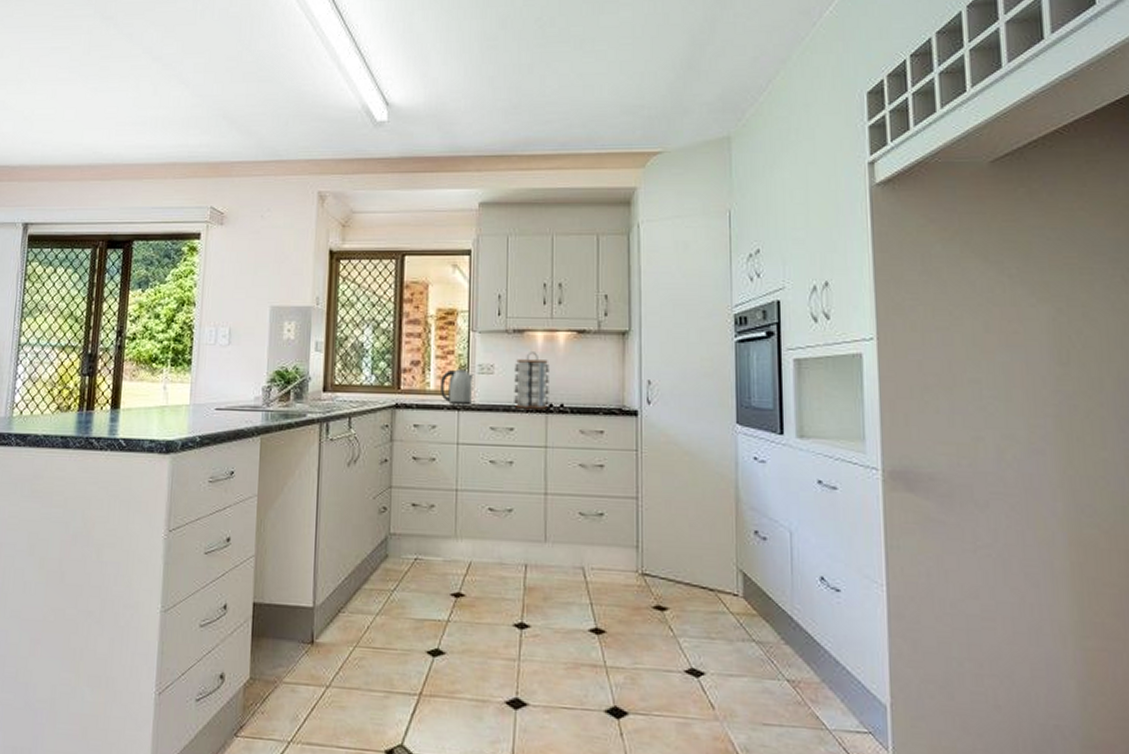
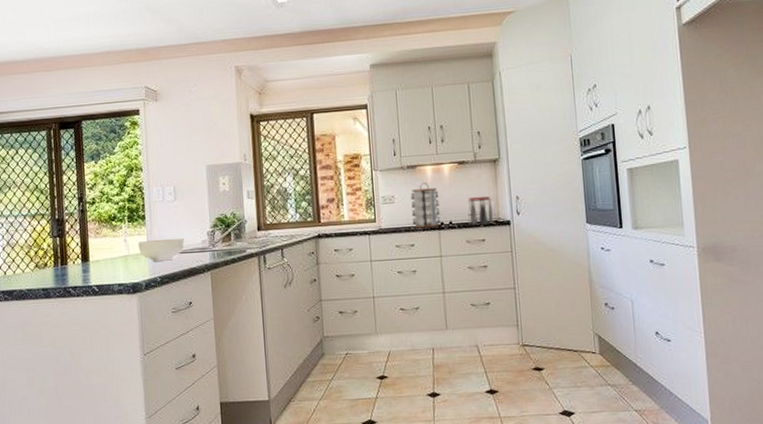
bowl: none [178,390,234,418] -> present [137,237,184,262]
kettle: present [441,369,474,406] -> none [353,201,379,231]
jar: none [585,377,617,412] -> present [467,197,494,226]

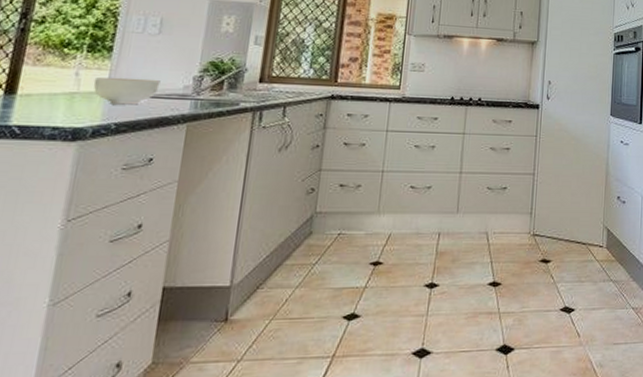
spice rack: present [411,182,441,230] -> none [440,54,472,104]
jar: present [467,197,494,226] -> none [498,77,524,105]

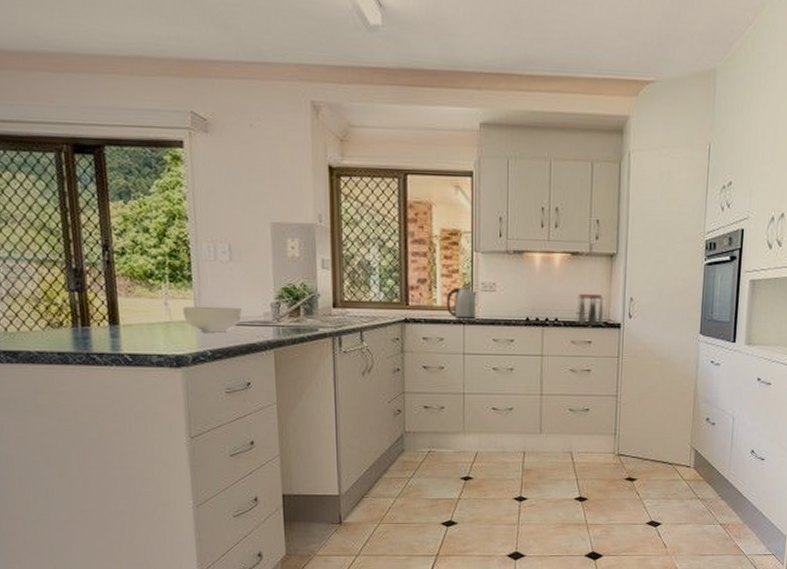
kettle: none [375,66,406,98] -> present [447,287,477,320]
jar: none [498,77,524,105] -> present [576,294,604,325]

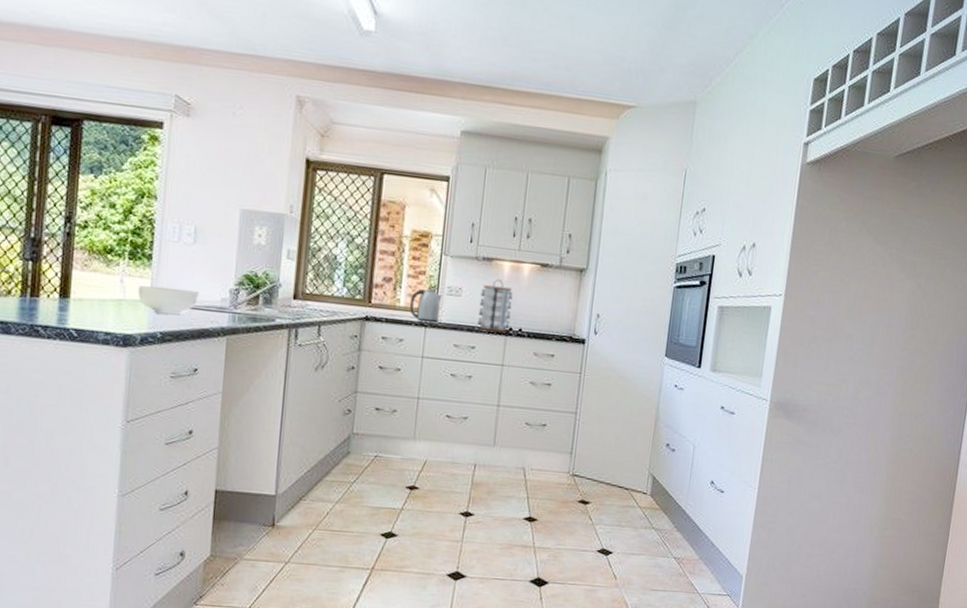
spice rack: none [514,271,546,324] -> present [478,279,513,333]
jar: present [576,294,604,325] -> none [540,306,570,339]

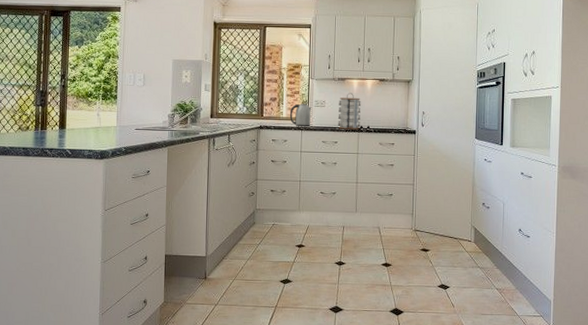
bowl: present [137,285,199,315] -> none [108,116,148,135]

